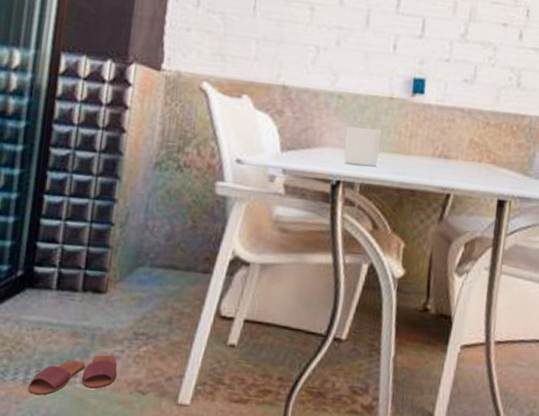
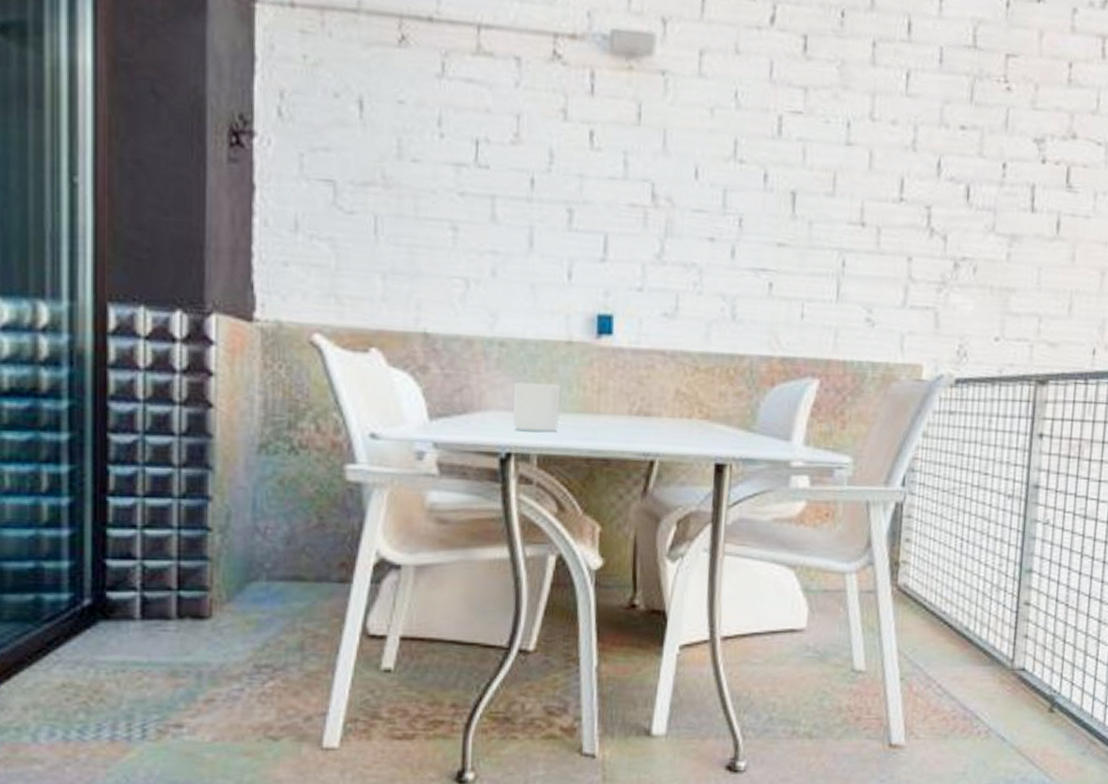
slippers: present [28,355,118,395] -> none [119,696,238,754]

